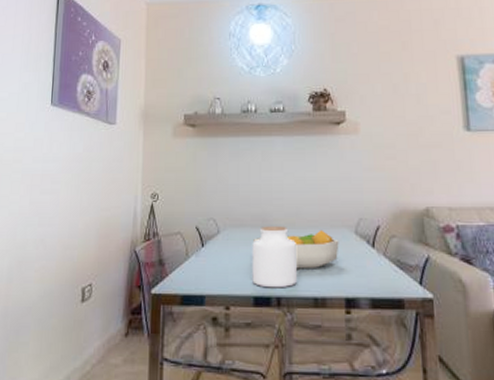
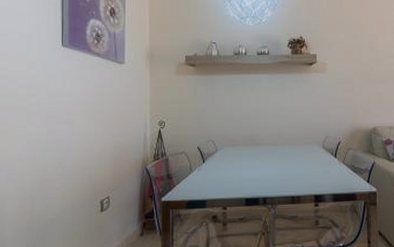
jar: present [252,226,297,288] -> none [244,144,278,191]
fruit bowl: present [253,230,339,269] -> none [245,146,311,176]

